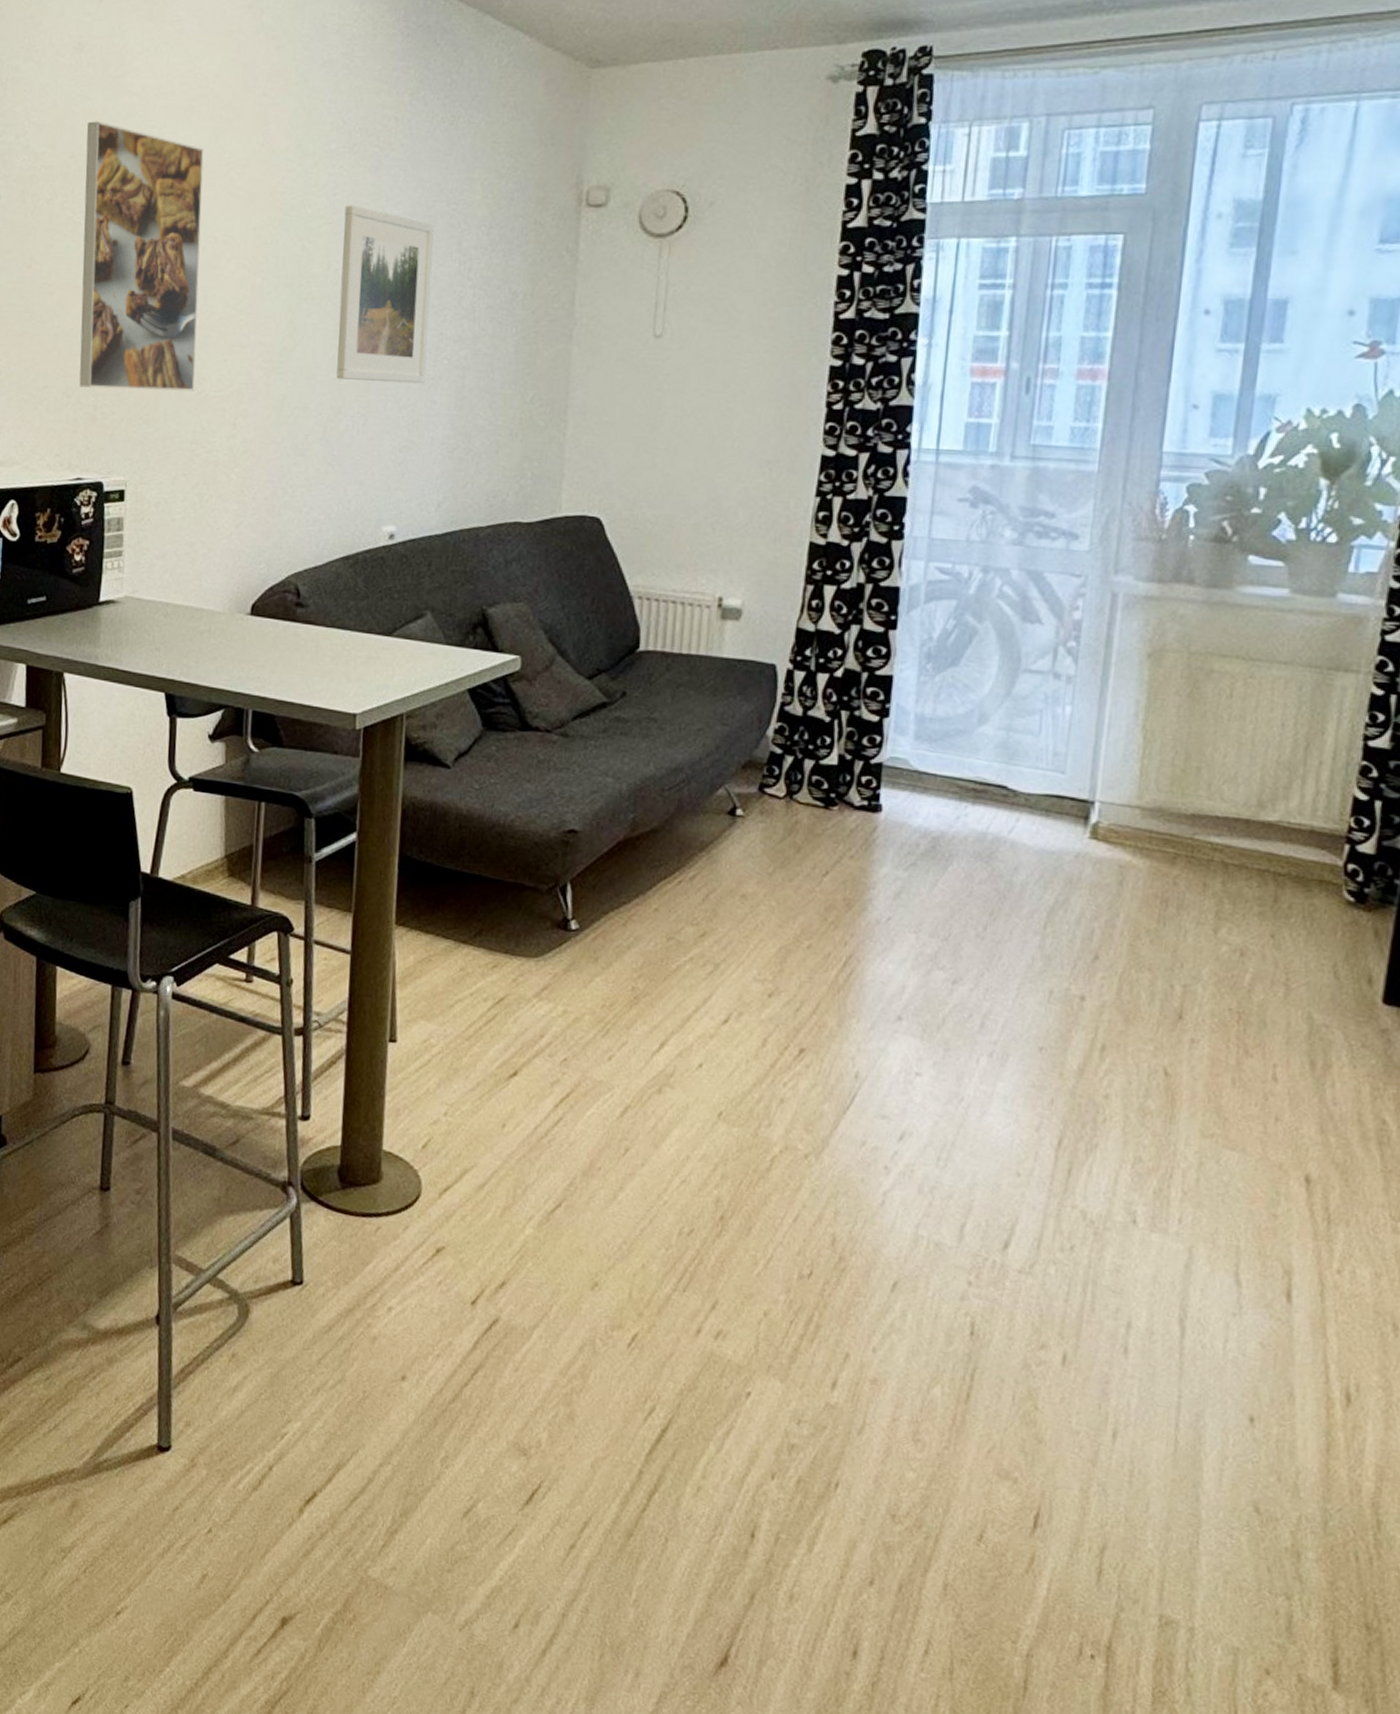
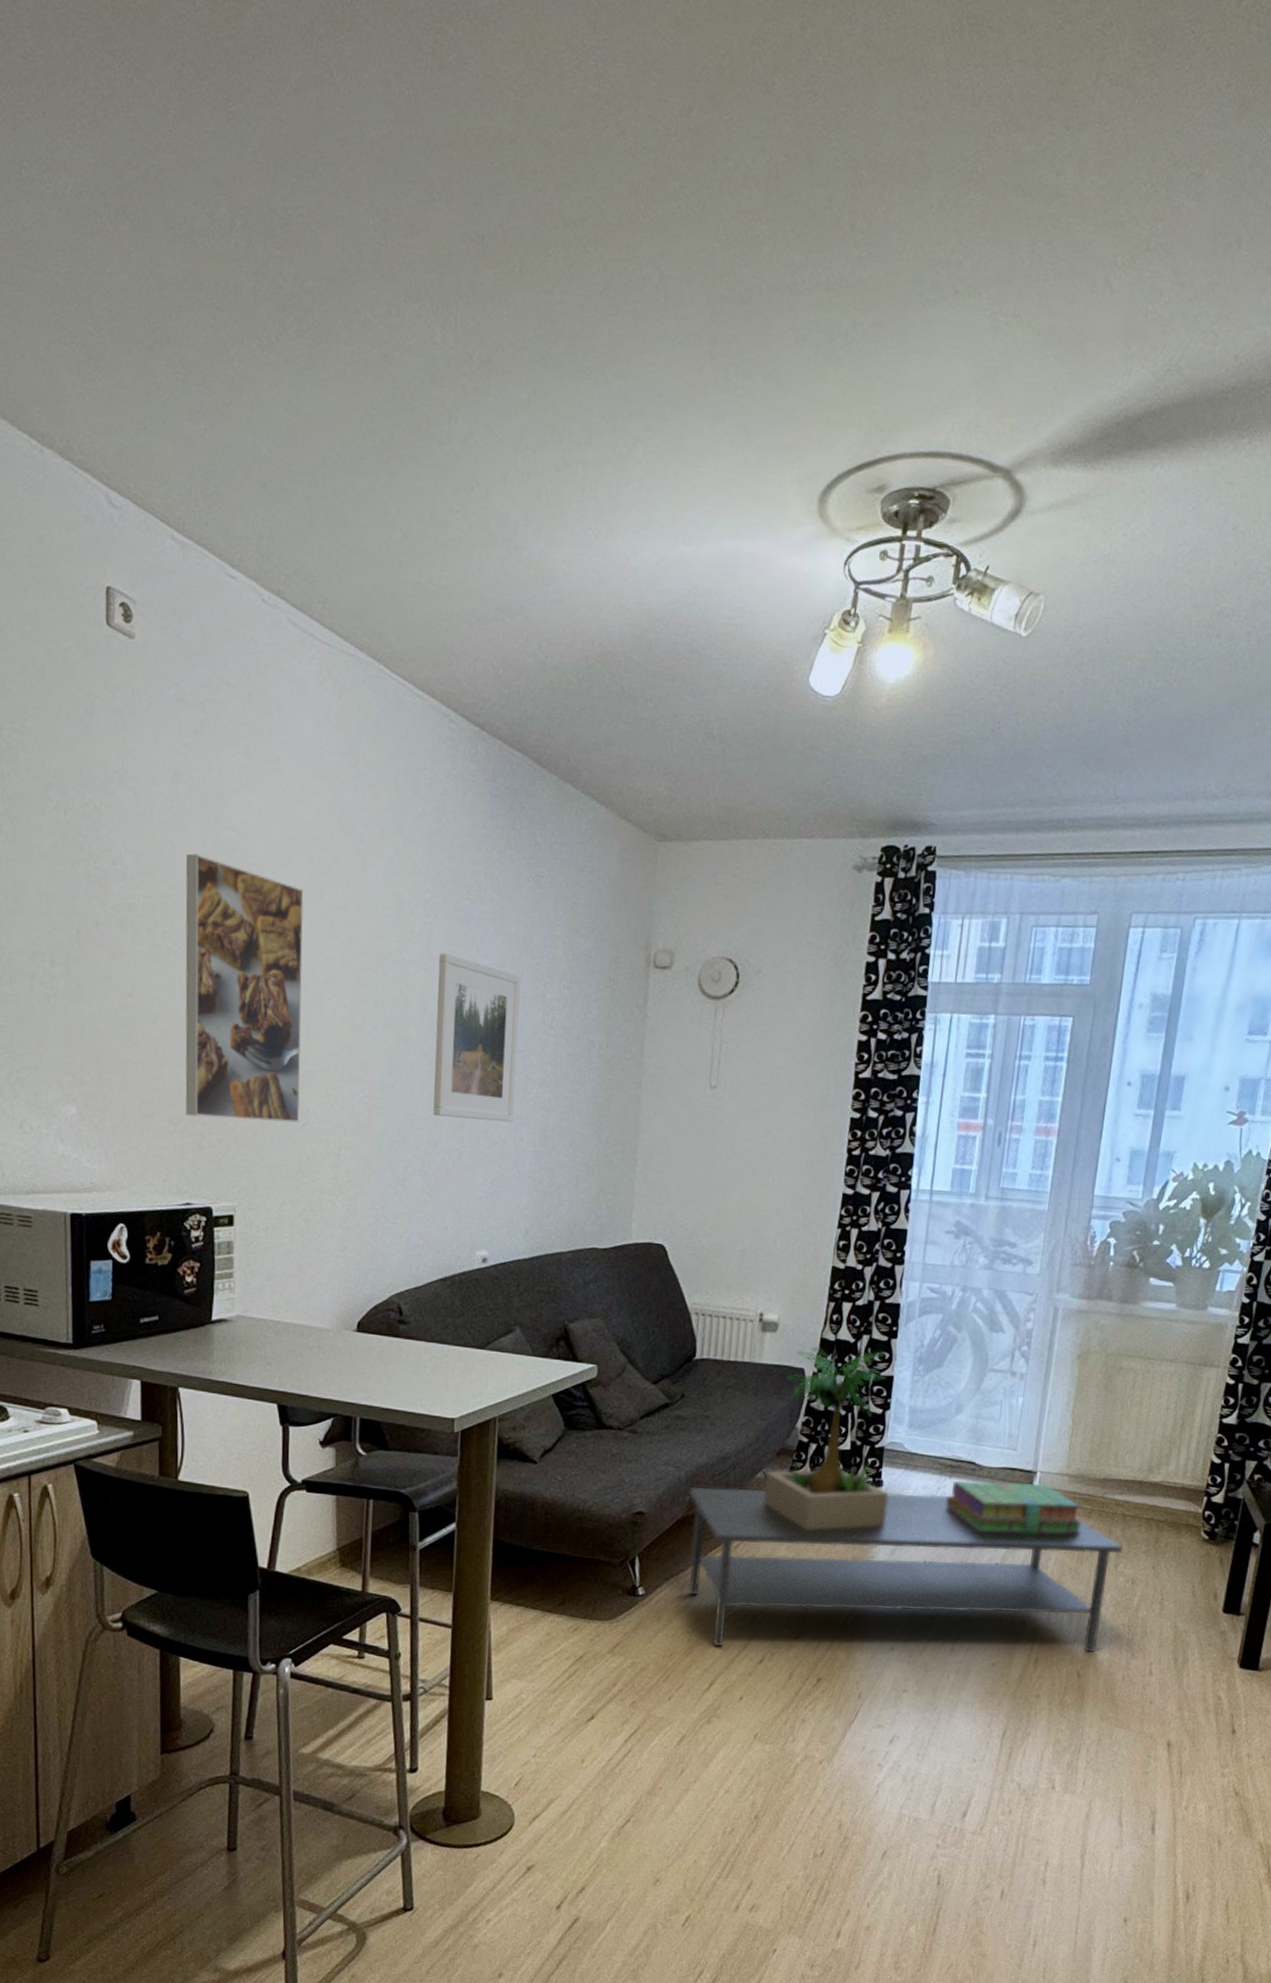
coffee table: none [631,802,1225,1045] -> present [688,1486,1123,1653]
potted plant: none [726,638,892,862] -> present [764,1347,890,1530]
stack of books: none [968,809,1163,886] -> present [946,1481,1082,1535]

